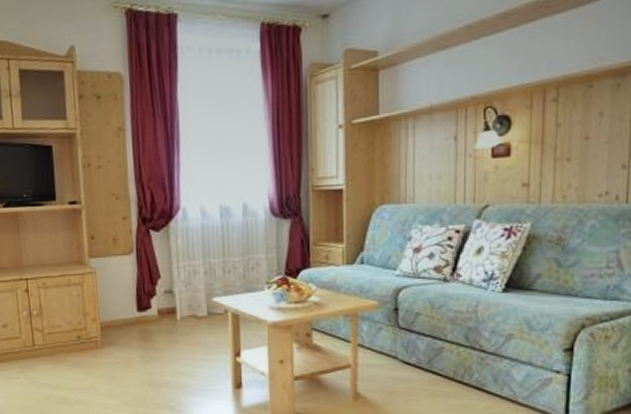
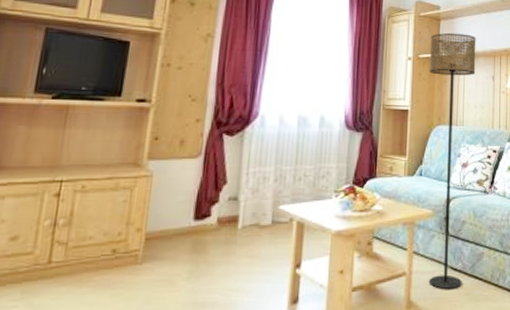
floor lamp: none [367,83,430,384] -> present [429,32,476,290]

